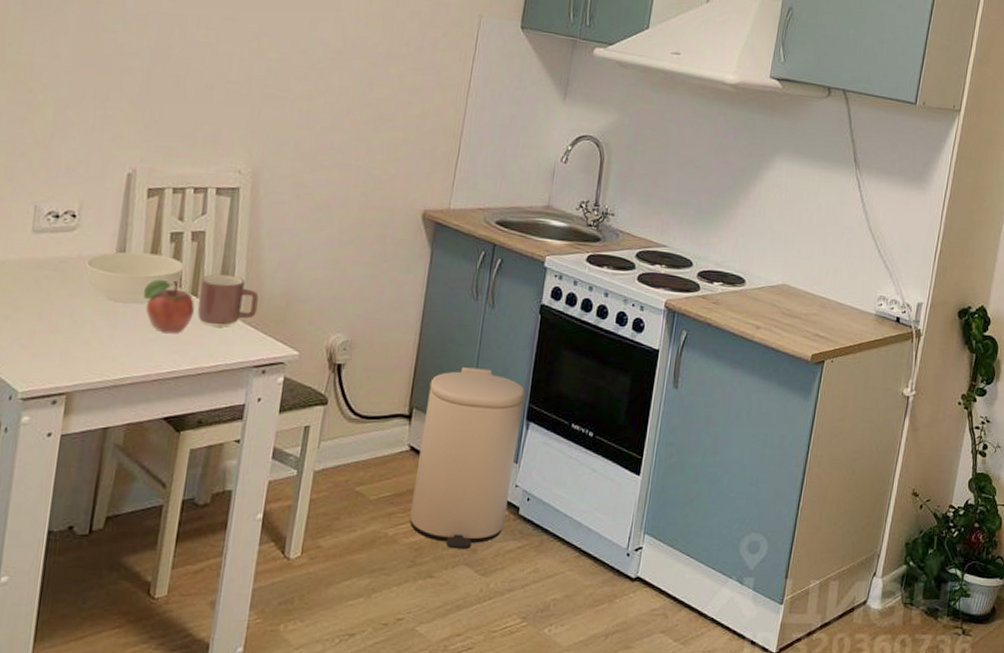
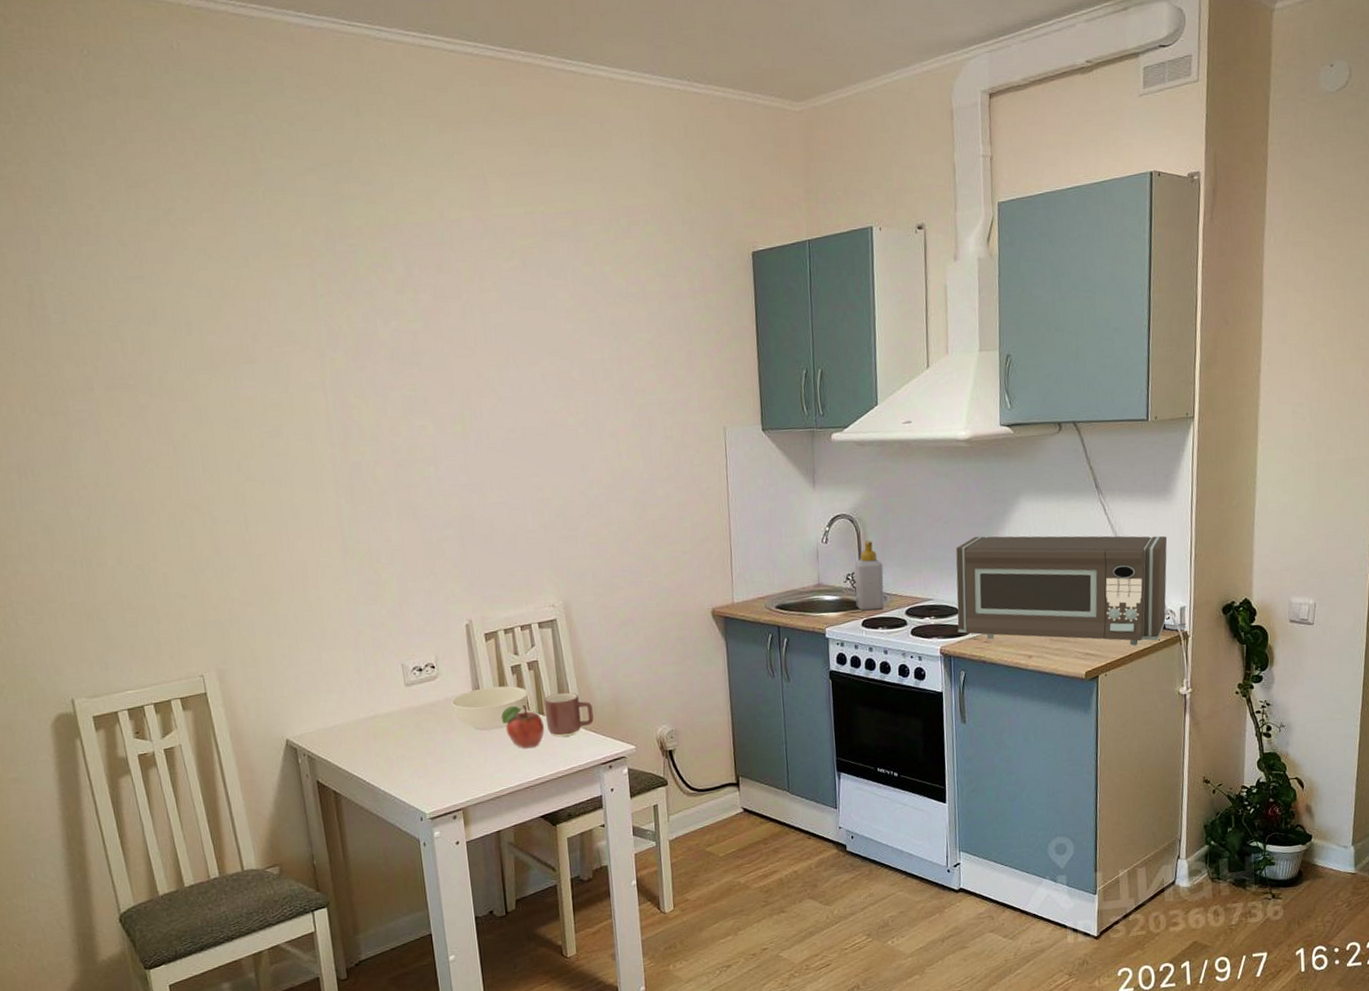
pedal bin: present [409,367,526,550] -> none [748,733,836,887]
soap bottle: none [584,169,622,247] -> present [854,540,884,611]
microwave: none [687,187,916,335] -> present [956,536,1167,646]

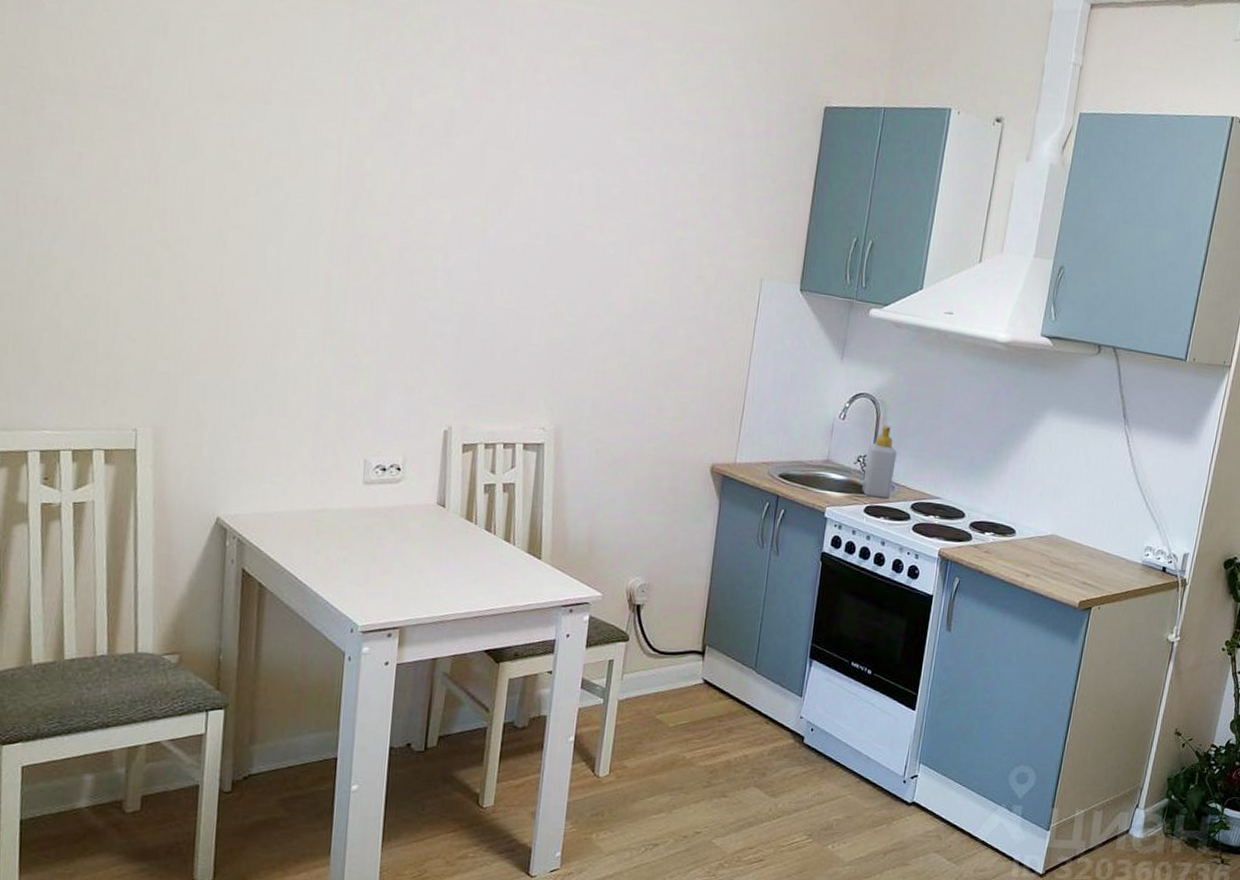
bowl: present [450,686,529,731] -> none [410,501,498,549]
fruit: present [500,704,544,749] -> none [462,526,508,575]
mug: present [543,692,594,737] -> none [510,522,565,570]
microwave: present [956,536,1167,646] -> none [960,442,1184,584]

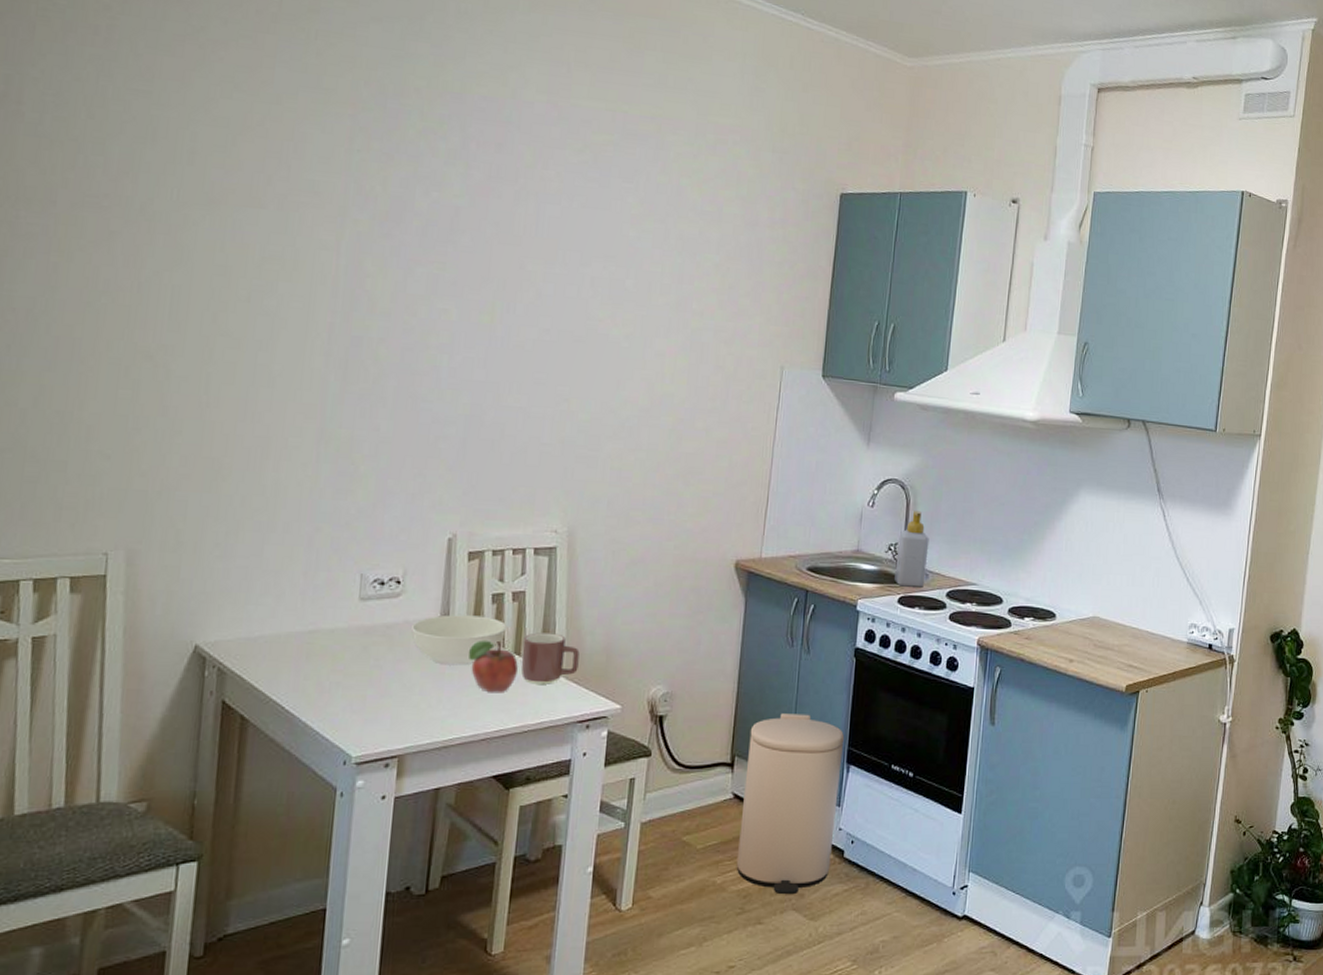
bowl: none [410,501,498,549] -> present [410,614,507,666]
fruit: none [462,526,508,575] -> present [468,639,518,693]
mug: none [510,522,565,570] -> present [521,632,580,684]
pedal bin: none [704,609,809,773] -> present [736,713,845,895]

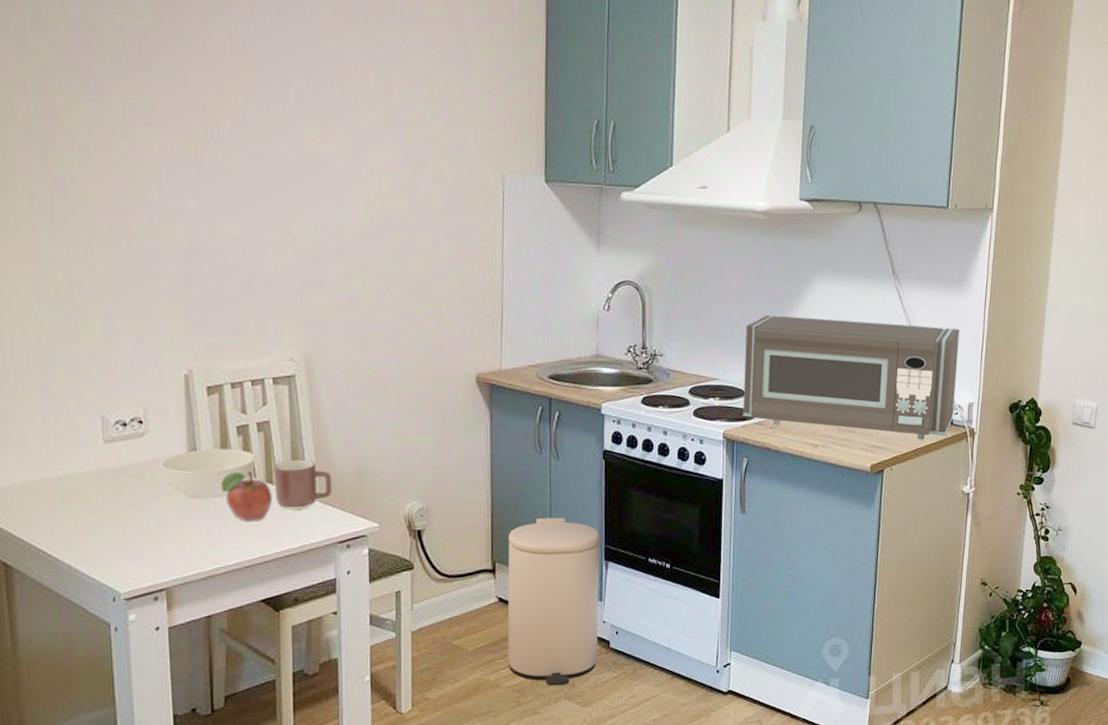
soap bottle: present [895,511,929,587] -> none [636,311,668,387]
microwave: none [999,523,1223,663] -> present [743,315,960,440]

